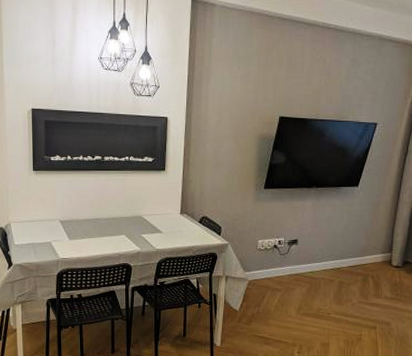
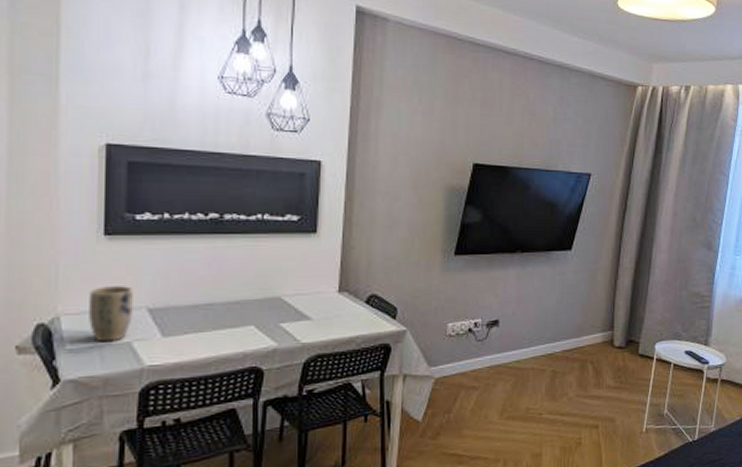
plant pot: none [26,205,51,241] -> present [89,286,133,342]

